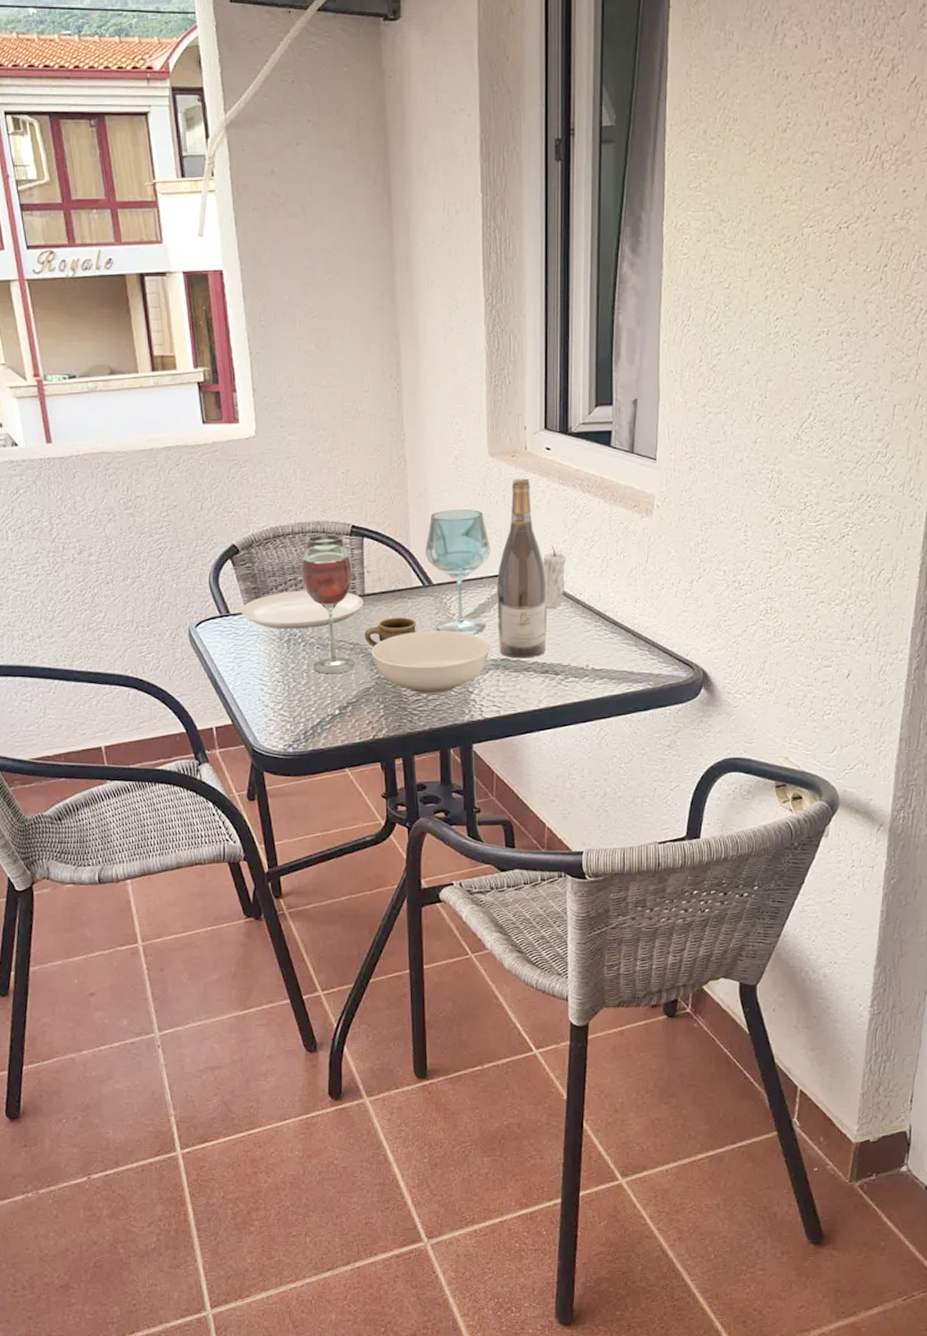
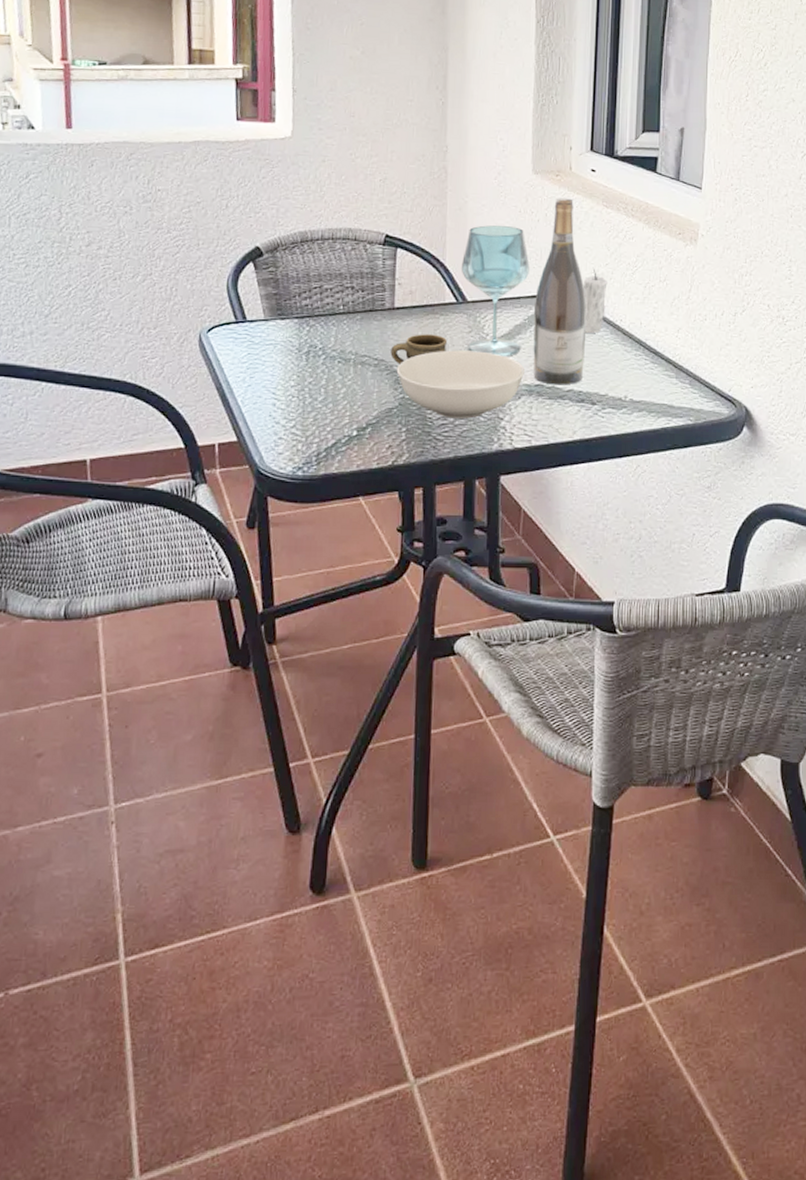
plate: present [241,590,364,629] -> none [259,299,393,341]
wineglass: present [301,535,355,674] -> none [327,242,384,391]

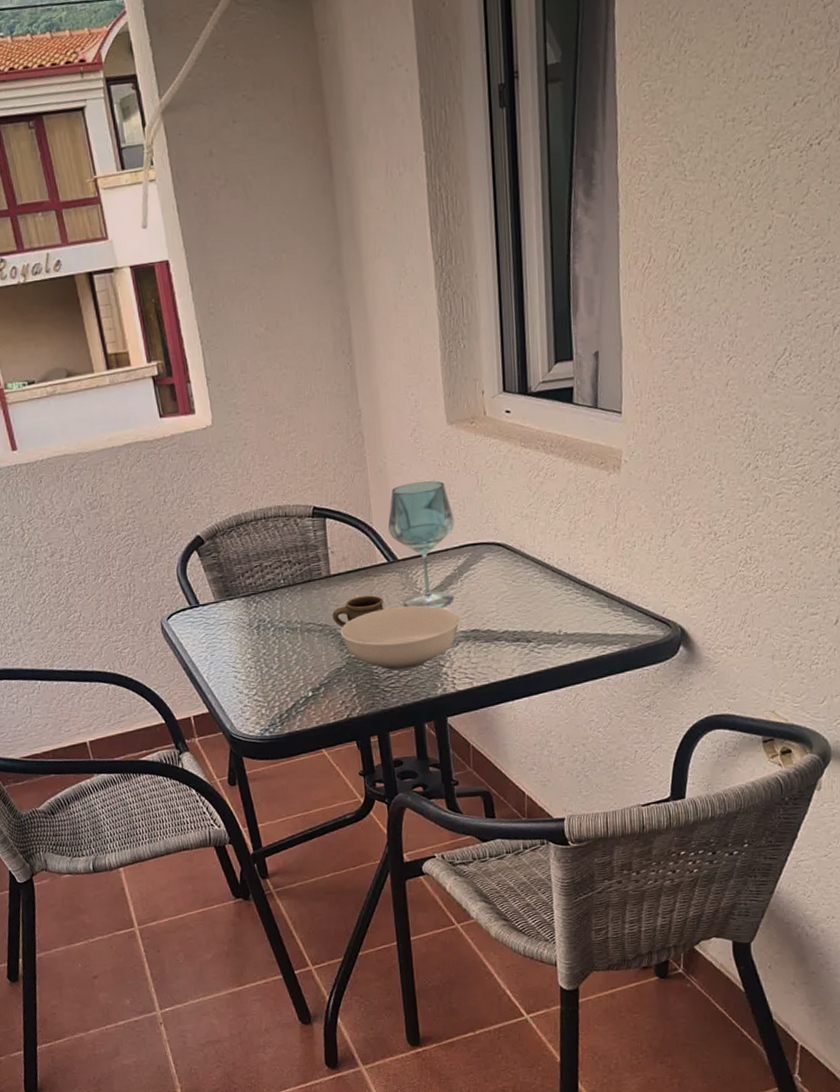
wine bottle: present [533,198,587,385] -> none [462,444,517,629]
candle: present [584,267,608,333] -> none [509,509,533,575]

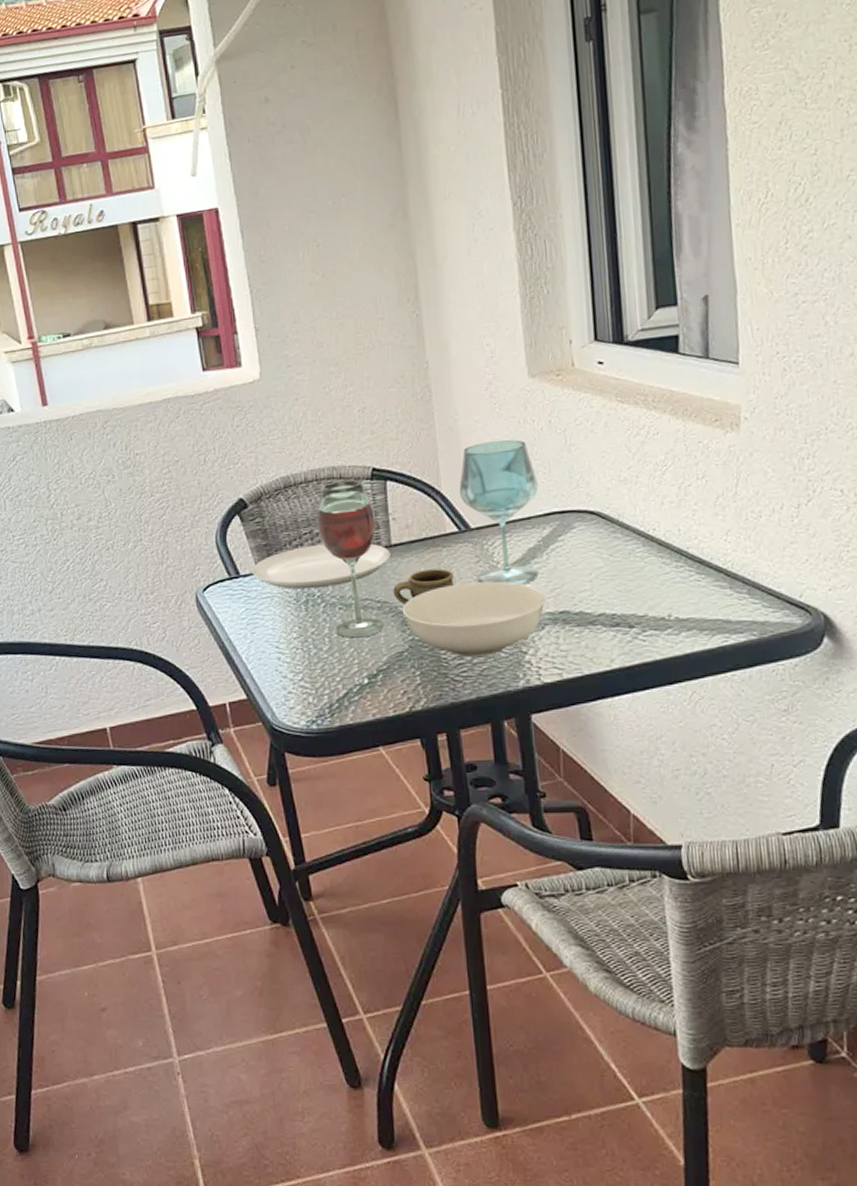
plate: none [210,575,330,616] -> present [252,544,391,590]
wineglass: none [265,517,325,657] -> present [316,480,384,638]

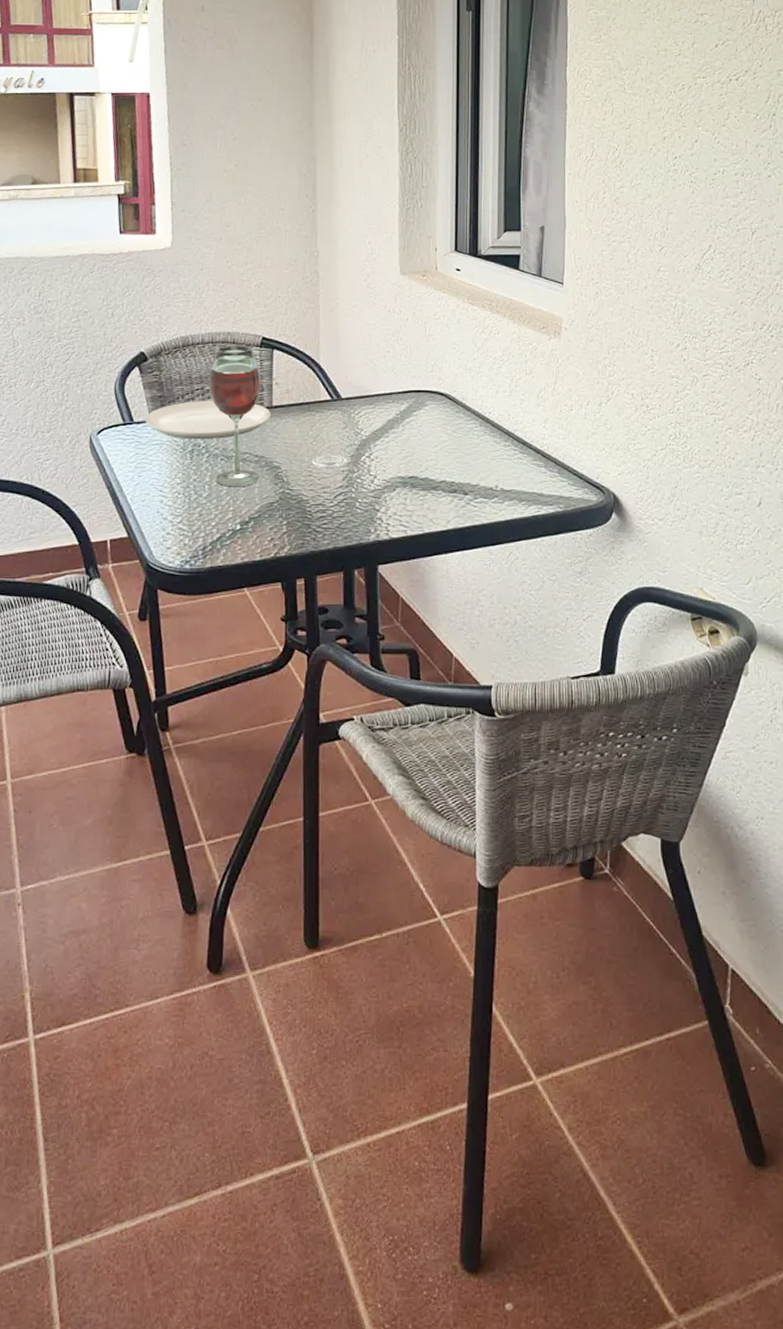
cup: present [393,568,454,605] -> none [270,431,323,460]
bowl: present [402,581,546,657] -> none [276,445,398,511]
wine glass: present [459,440,539,585] -> none [334,325,401,450]

